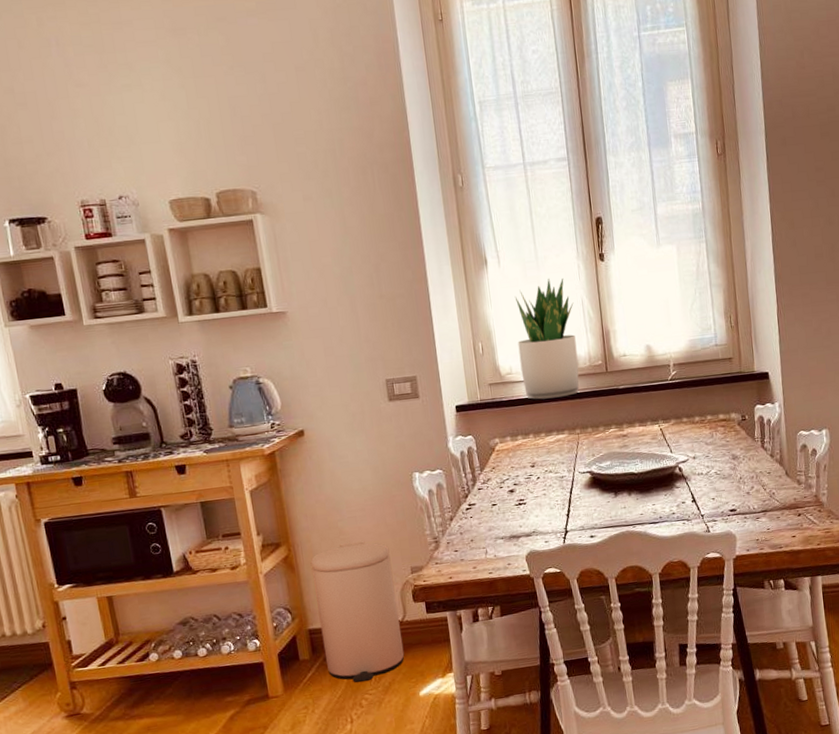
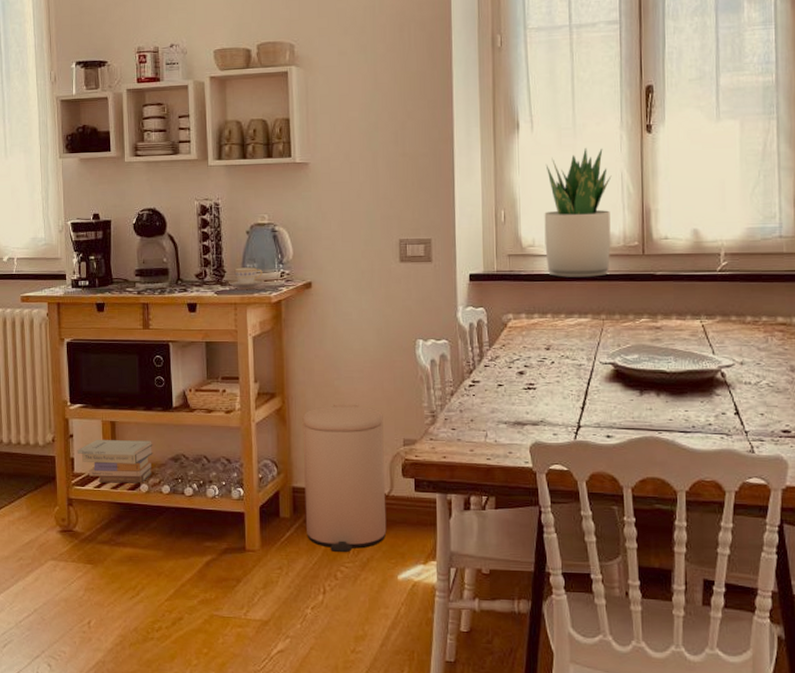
books: none [72,609,161,660] -> present [77,440,153,483]
teacup: none [216,421,255,445] -> present [227,267,264,289]

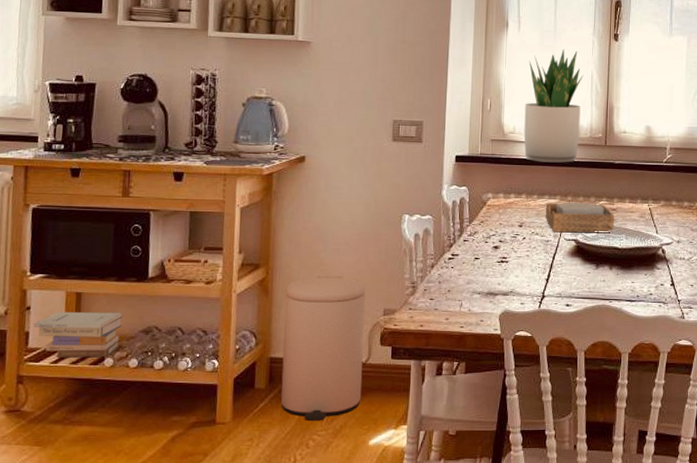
teacup: present [227,267,264,289] -> none [219,139,257,161]
napkin holder: none [575,320,660,355] -> present [545,202,615,234]

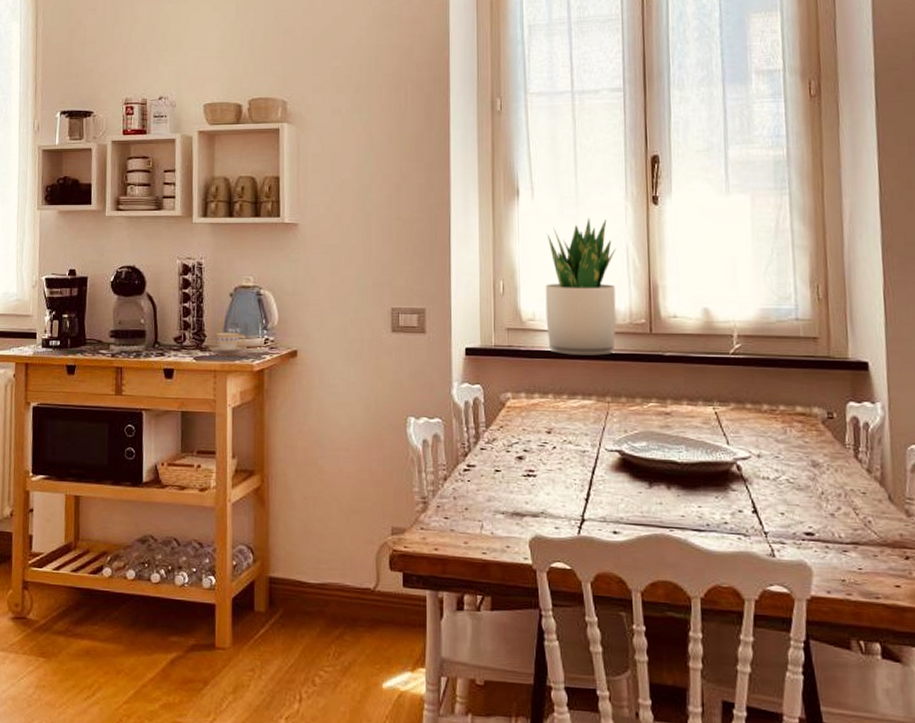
books: present [33,312,123,358] -> none [36,516,120,567]
teacup: none [219,139,257,161] -> present [208,332,247,356]
pedal bin: present [281,274,366,422] -> none [282,483,371,655]
napkin holder: present [545,202,615,234] -> none [578,403,670,444]

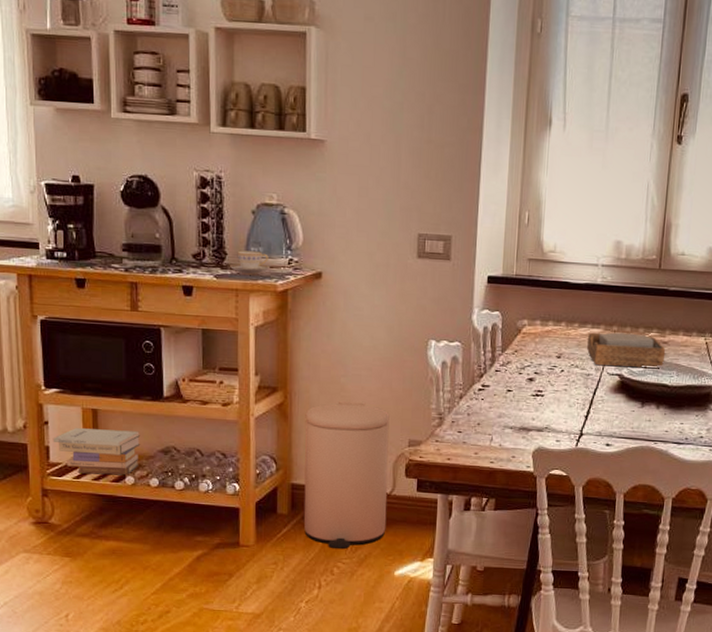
books: none [36,516,120,567] -> present [52,428,141,475]
pedal bin: none [282,483,371,655] -> present [304,400,390,550]
planter: present [545,218,617,356] -> none [565,154,638,288]
napkin holder: none [578,403,670,444] -> present [586,332,666,369]

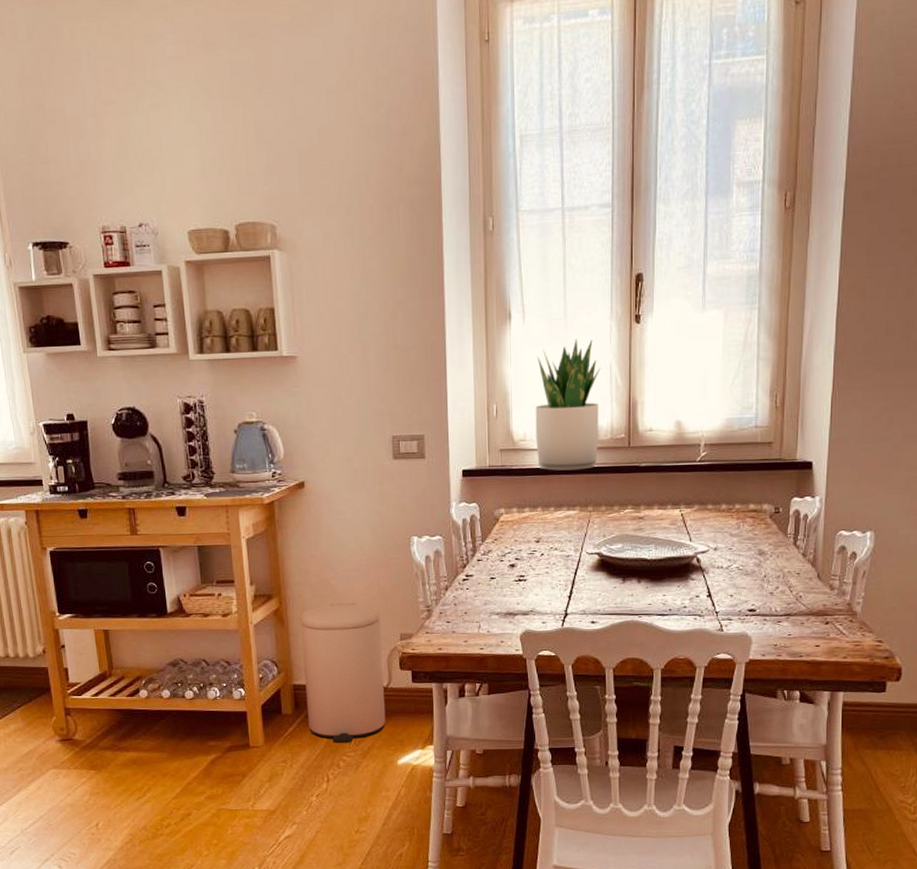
books: present [52,428,141,475] -> none [70,647,151,691]
teacup: present [229,250,270,275] -> none [217,468,255,491]
planter: none [565,154,638,288] -> present [535,339,601,471]
napkin holder: present [586,332,666,369] -> none [563,511,642,546]

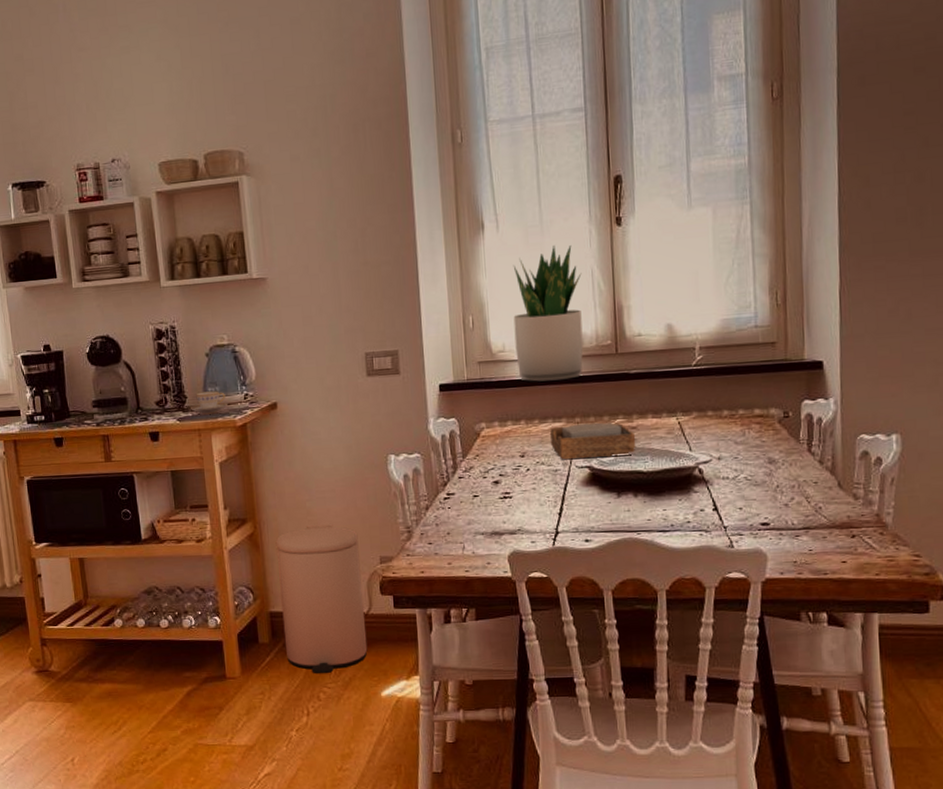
teacup: none [217,468,255,491] -> present [189,391,227,415]
napkin holder: none [563,511,642,546] -> present [549,422,636,460]

